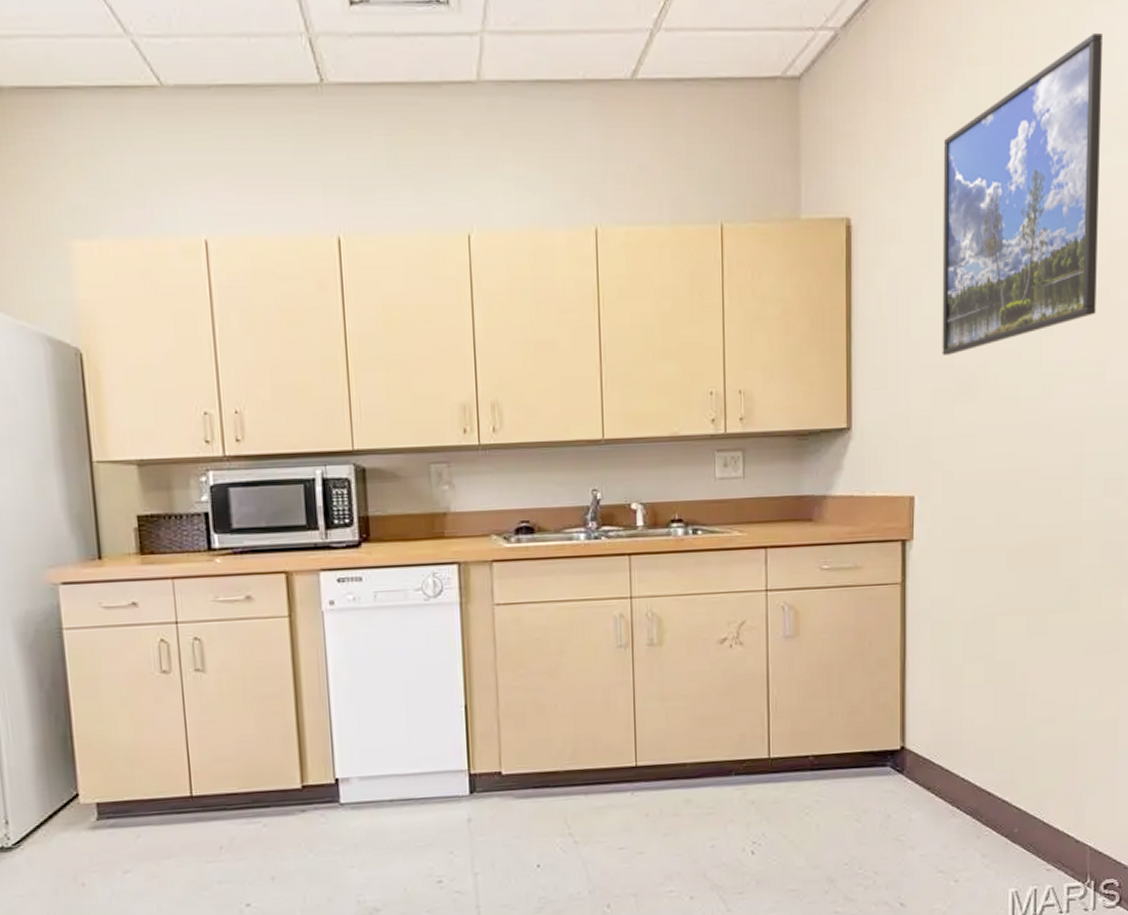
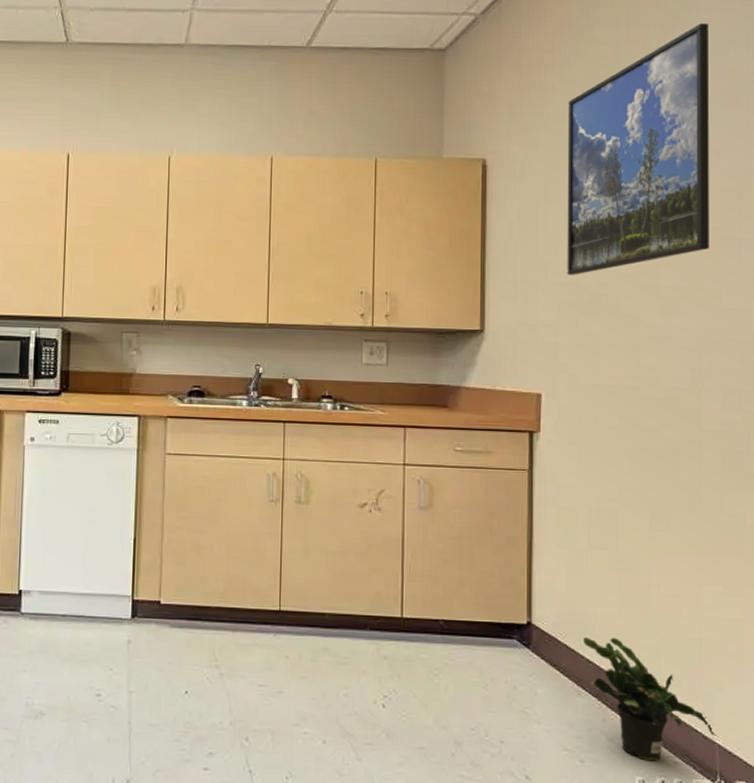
potted plant: none [958,752,1089,872] -> present [583,637,717,761]

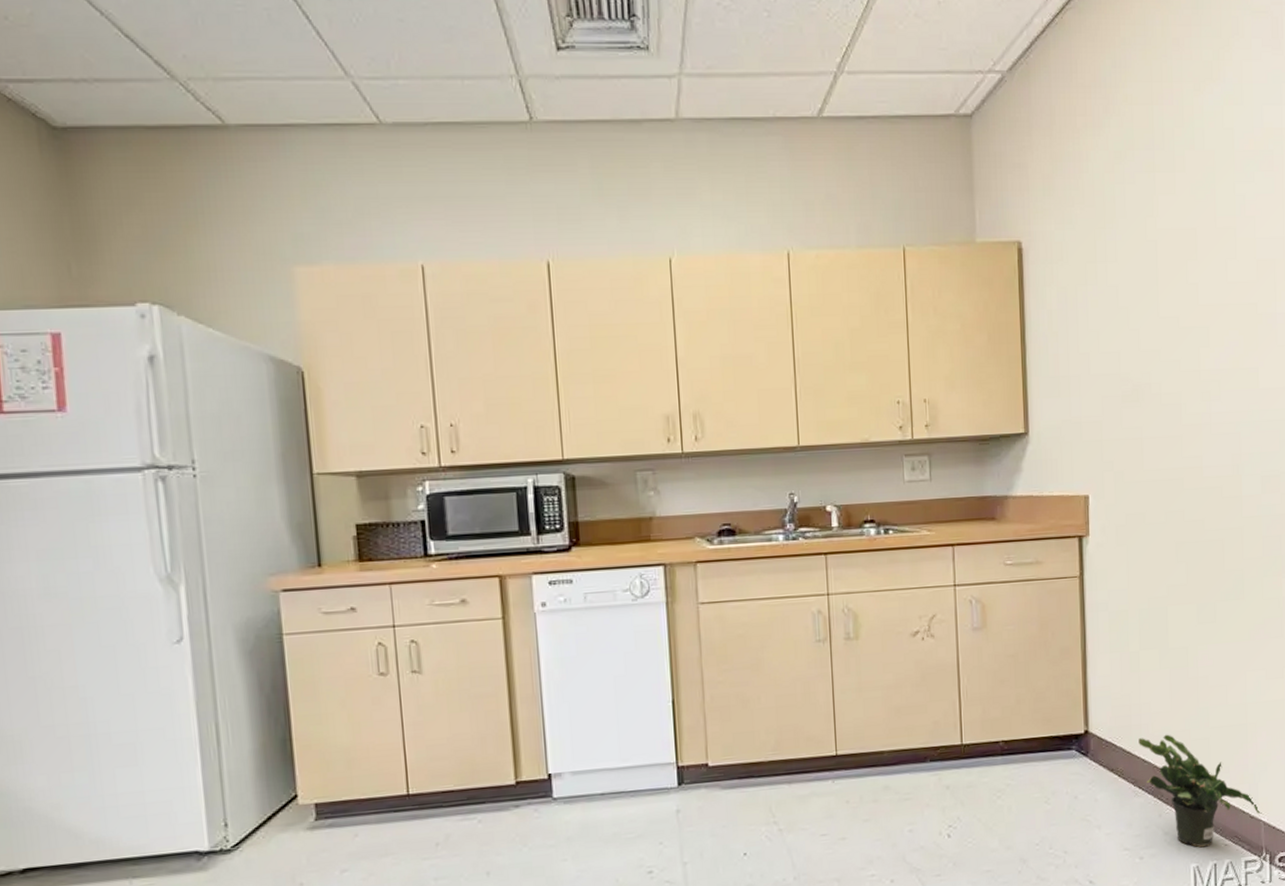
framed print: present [567,23,709,275] -> none [1103,76,1247,365]

